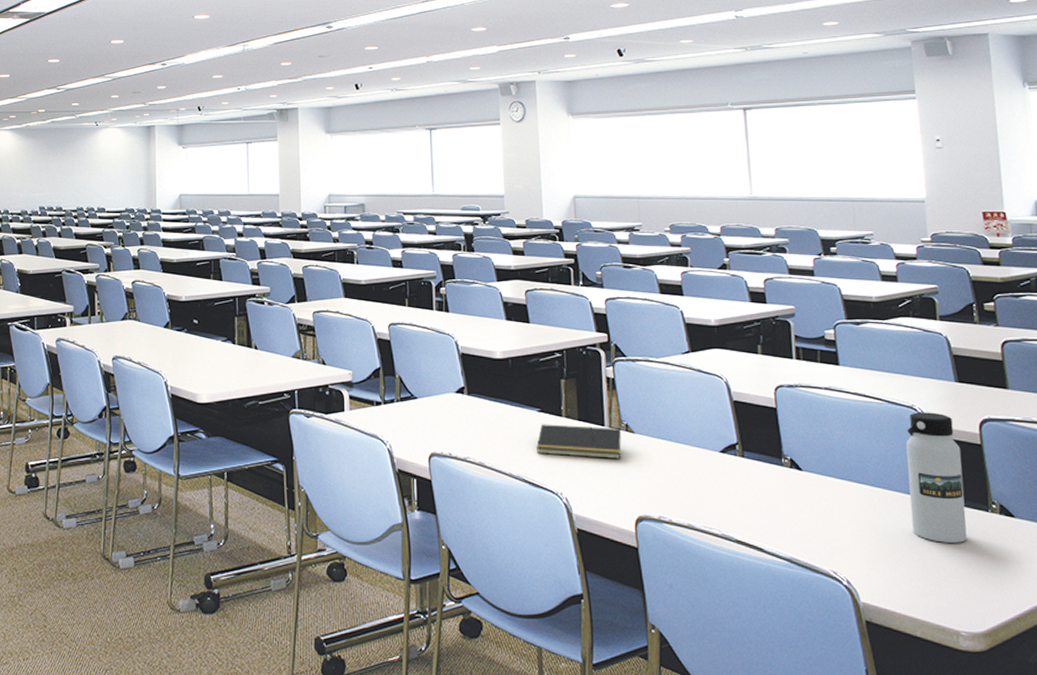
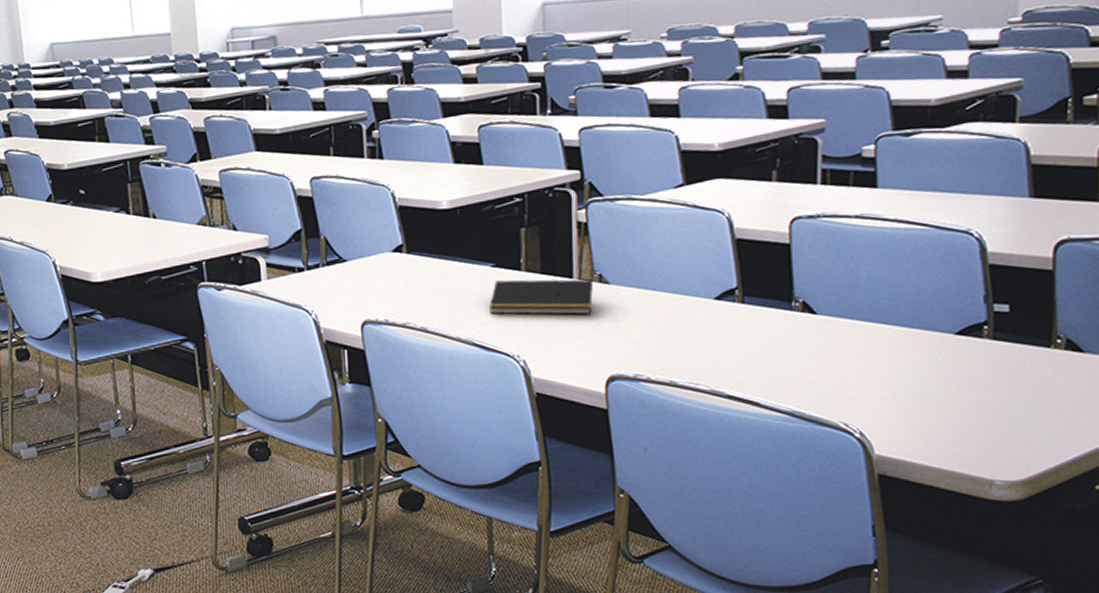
water bottle: present [906,412,967,543] -> none [950,236,1025,386]

